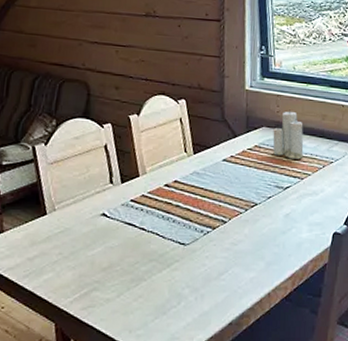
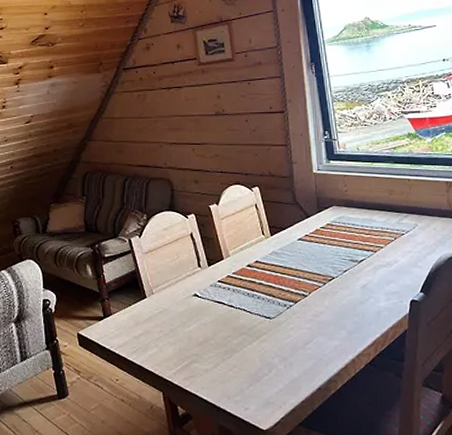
candle: present [273,109,304,160] -> none [343,188,374,234]

